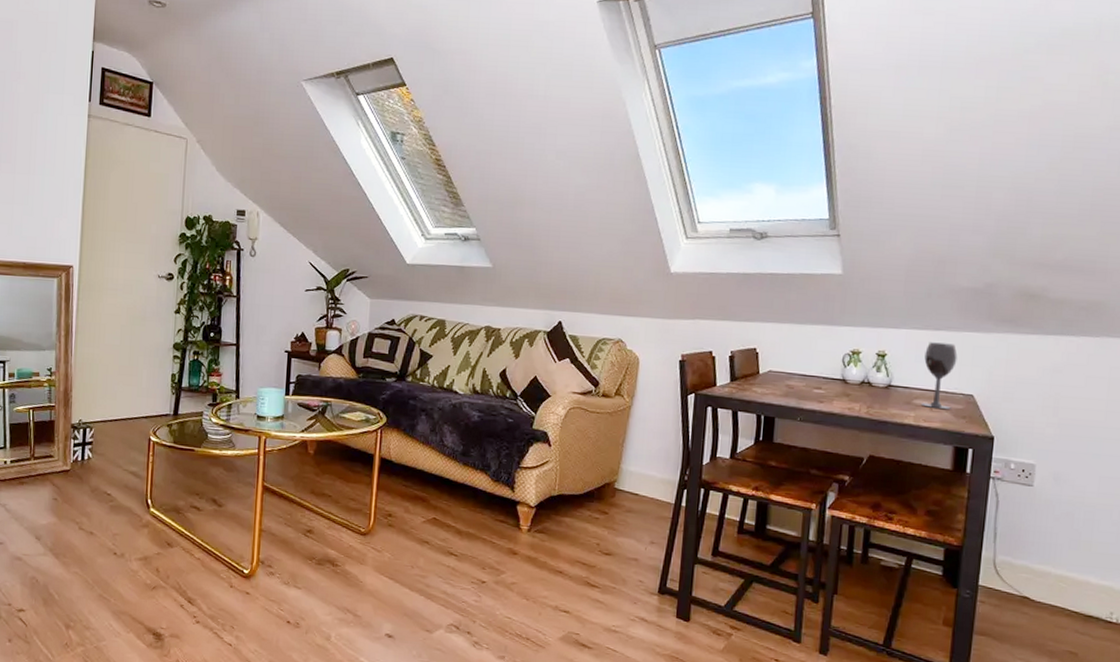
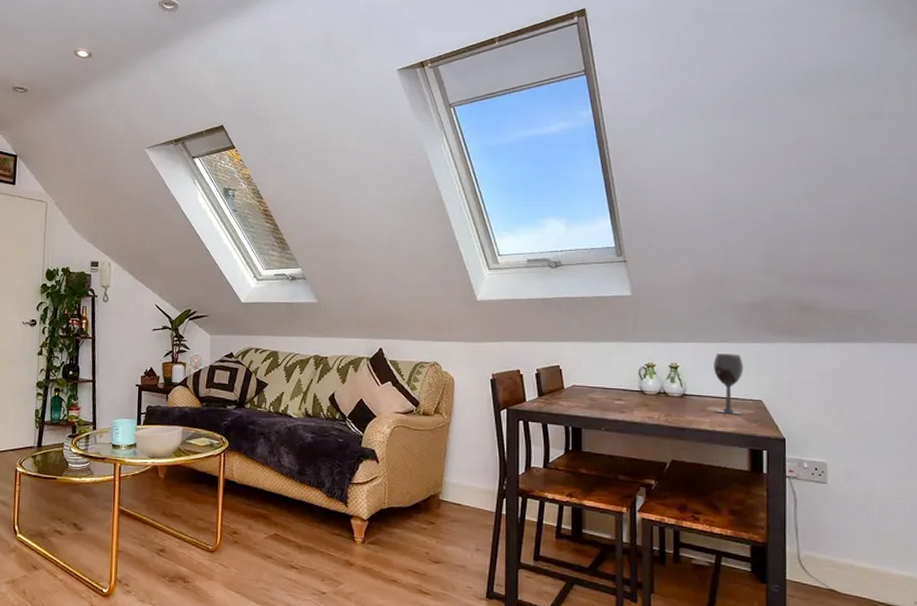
bowl: none [281,397,336,433] -> present [133,425,183,459]

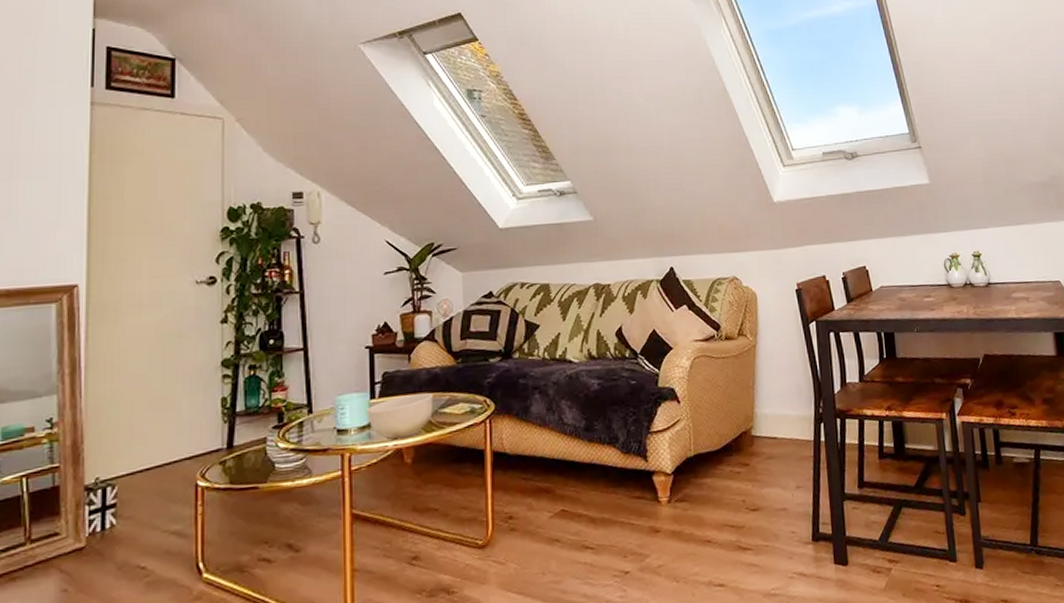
wine glass: present [713,353,744,414] -> none [1012,235,1044,299]

